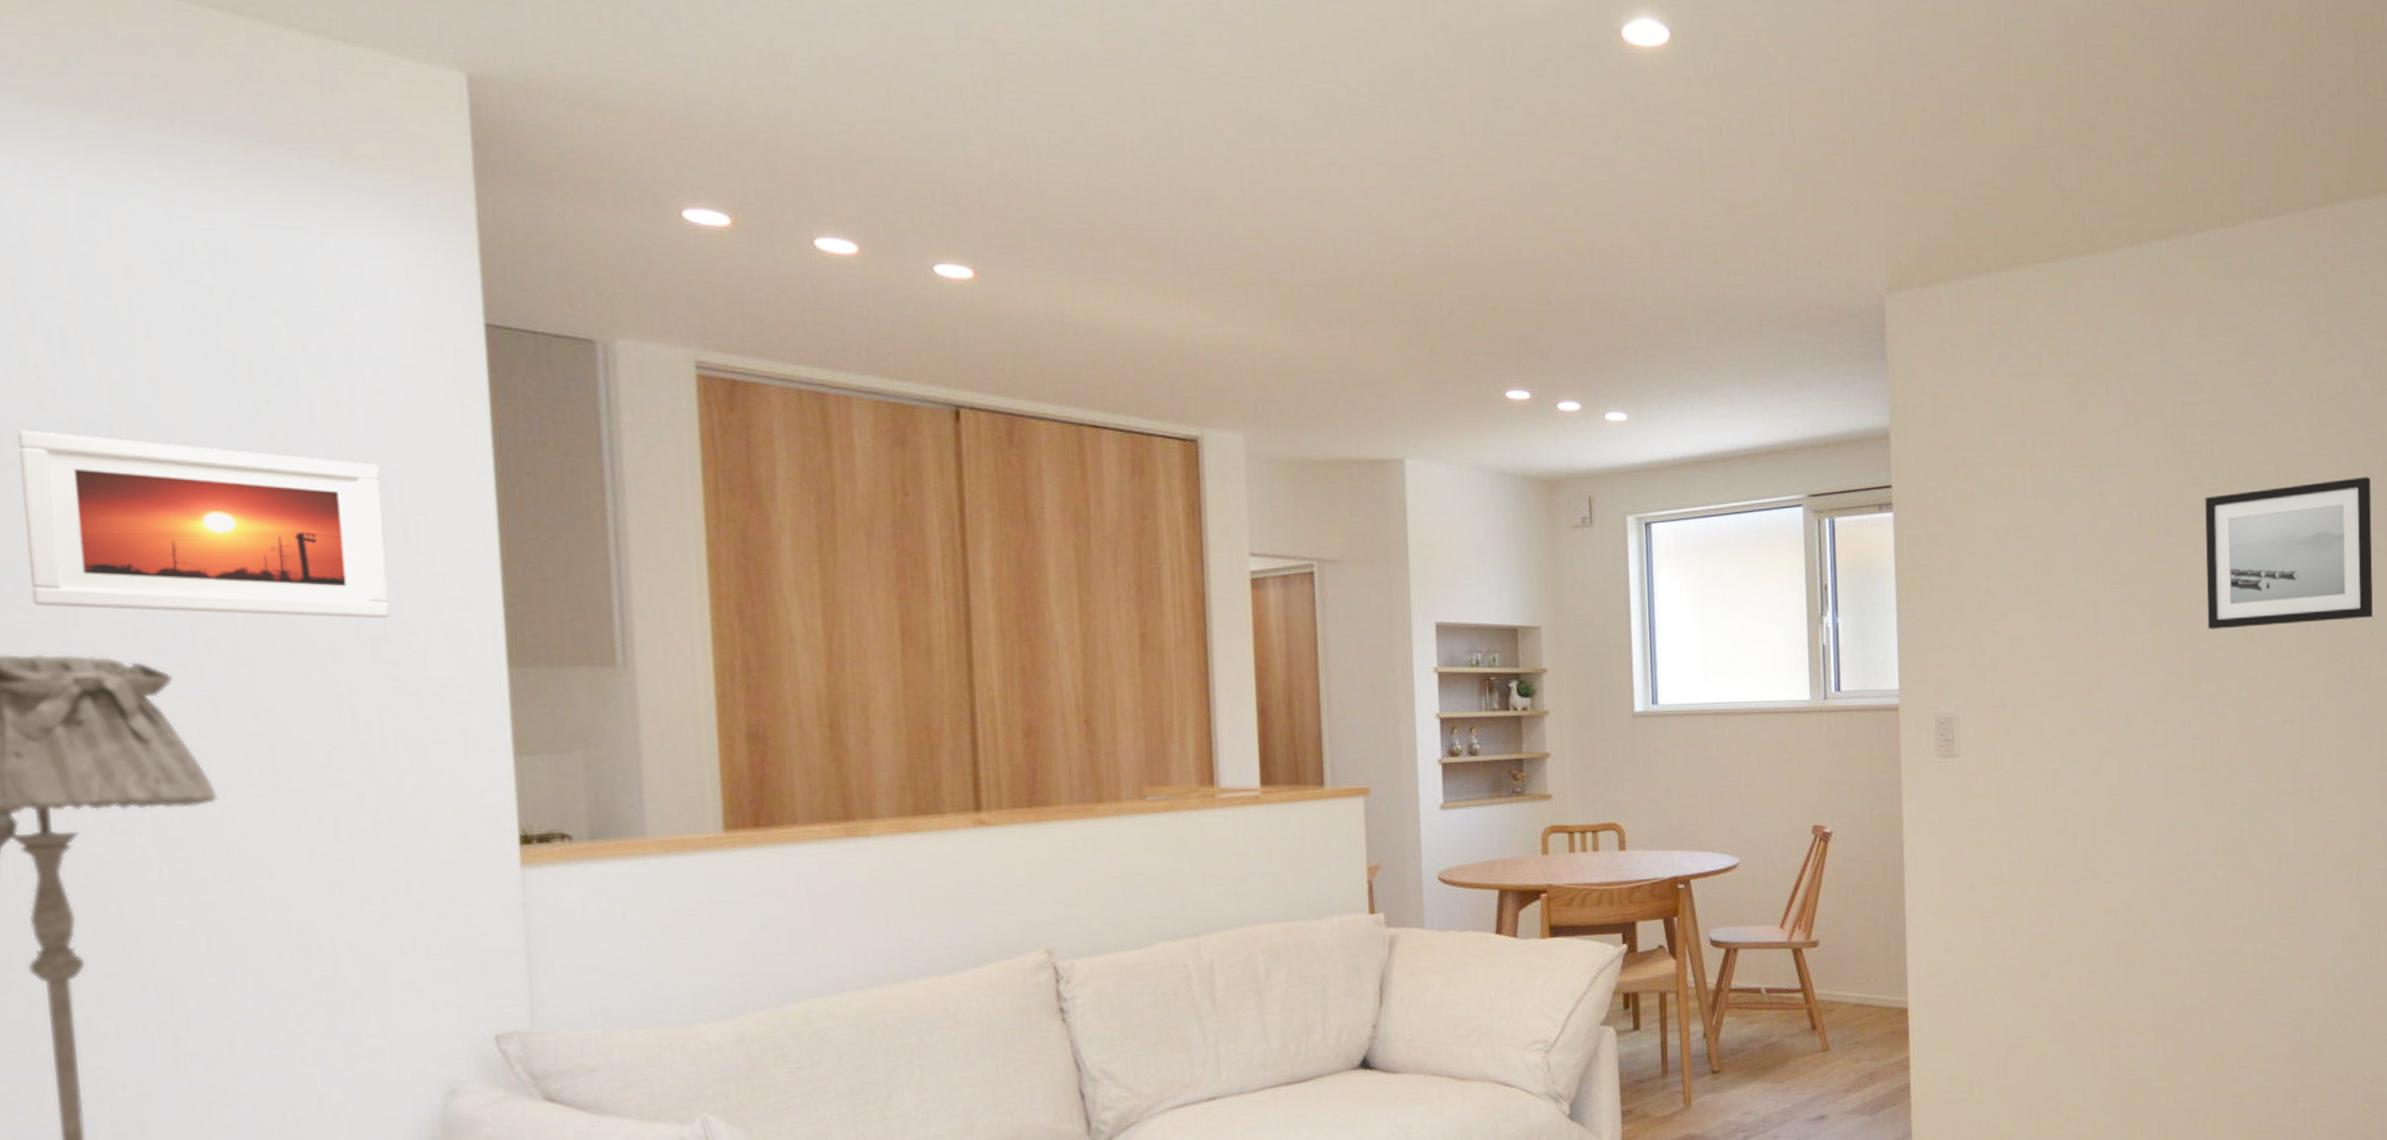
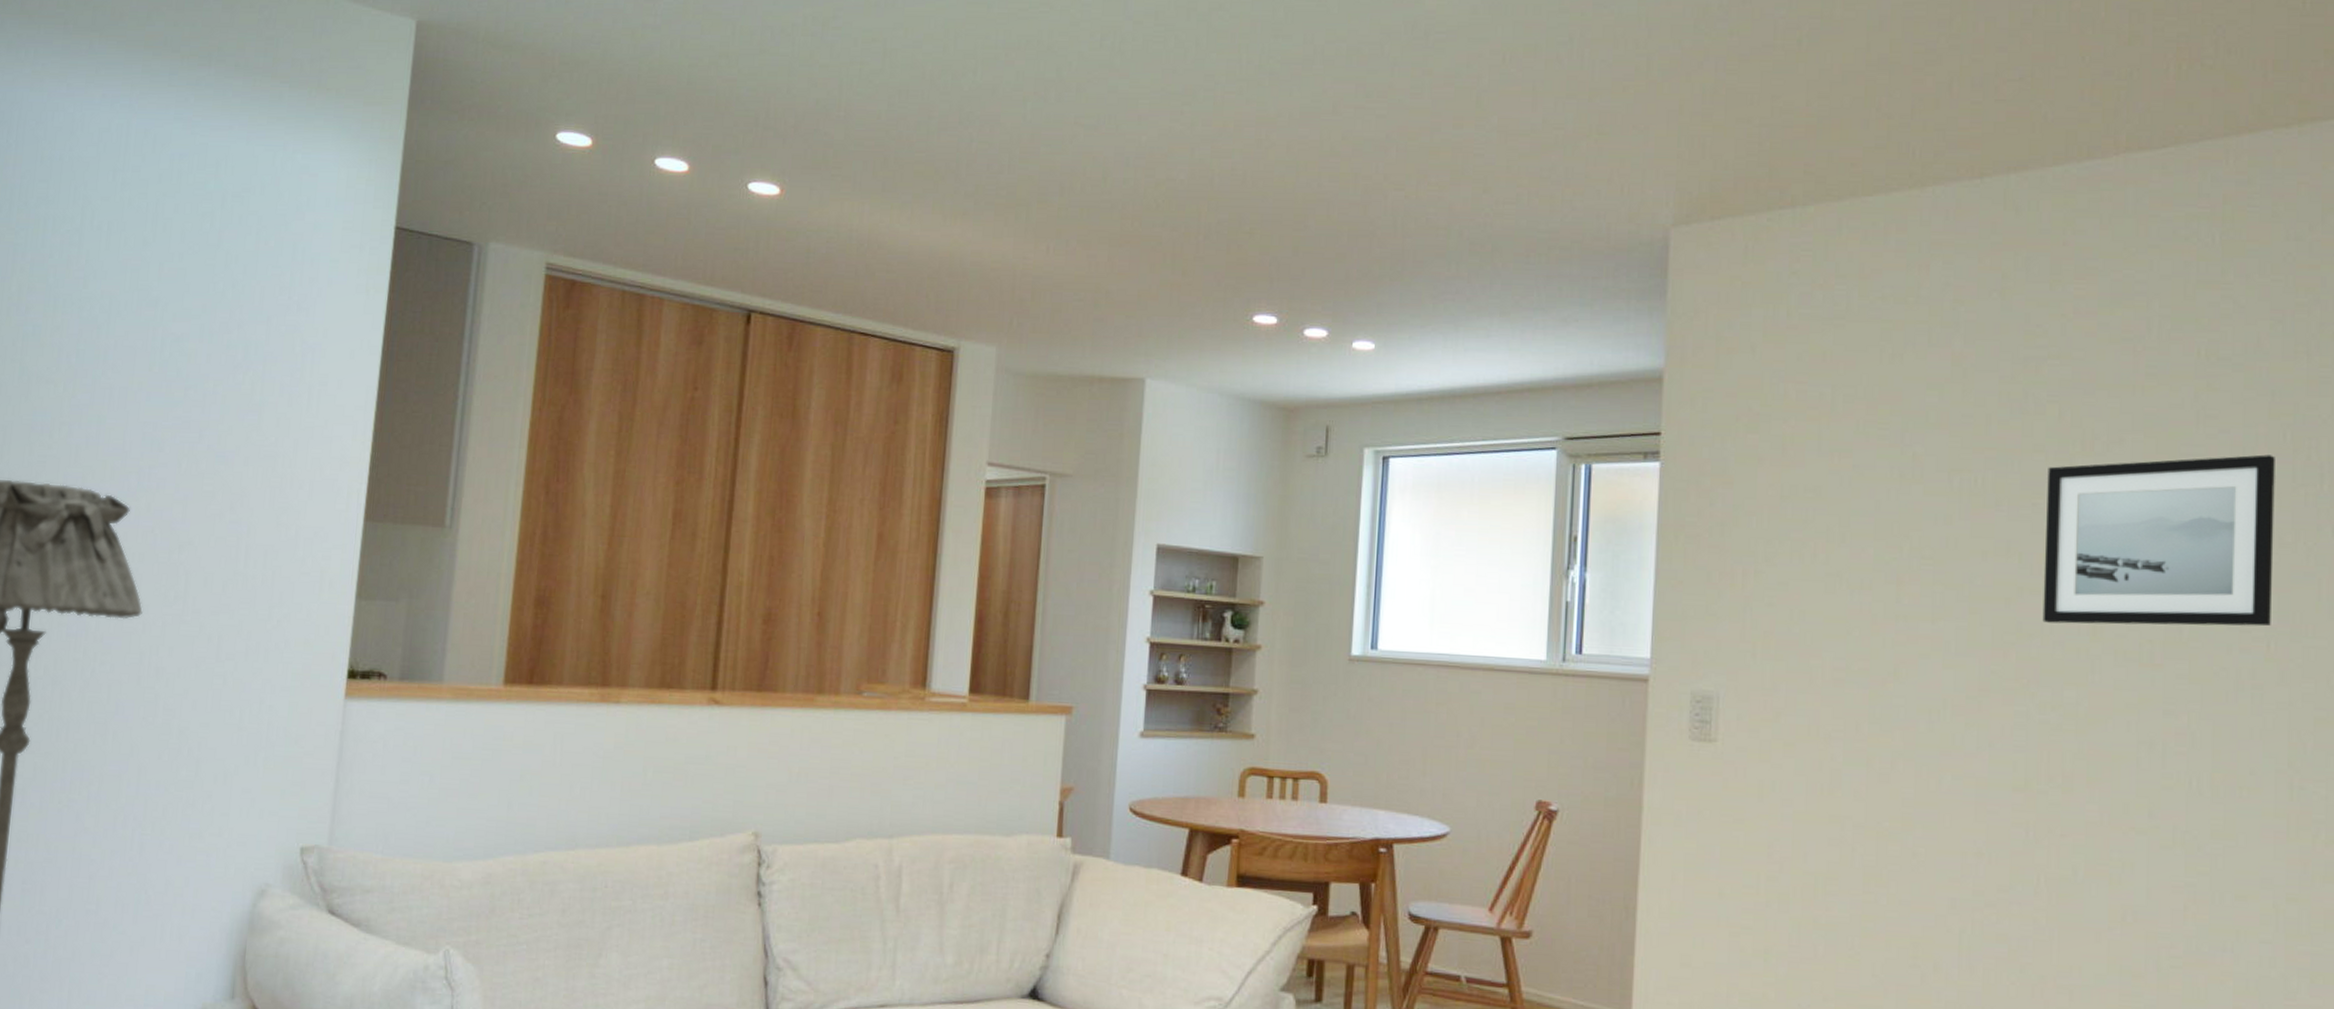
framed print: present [17,430,391,619] -> none [51,302,300,472]

